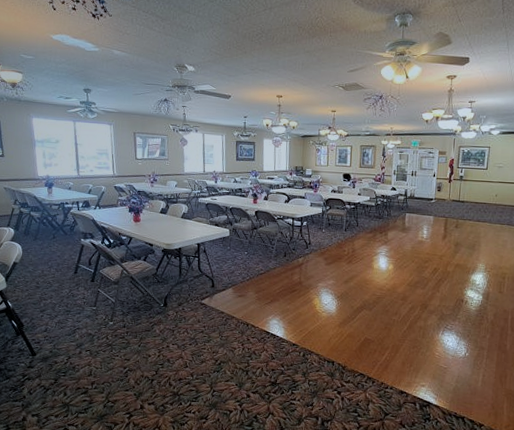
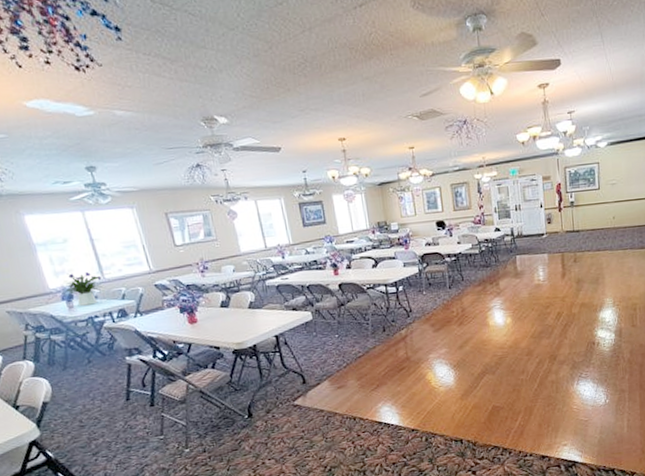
flower arrangement: none [49,166,77,194] -> present [63,271,103,306]

